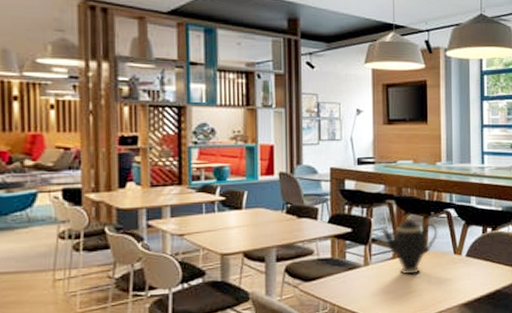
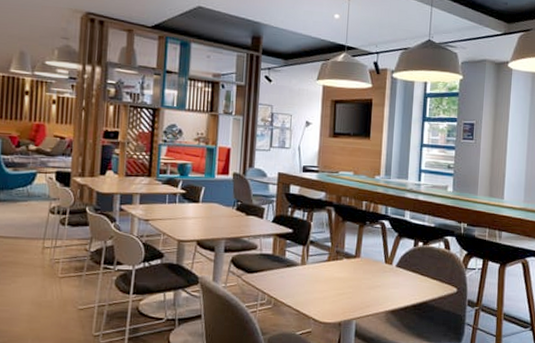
teapot: present [378,216,438,275] -> none [317,223,372,278]

